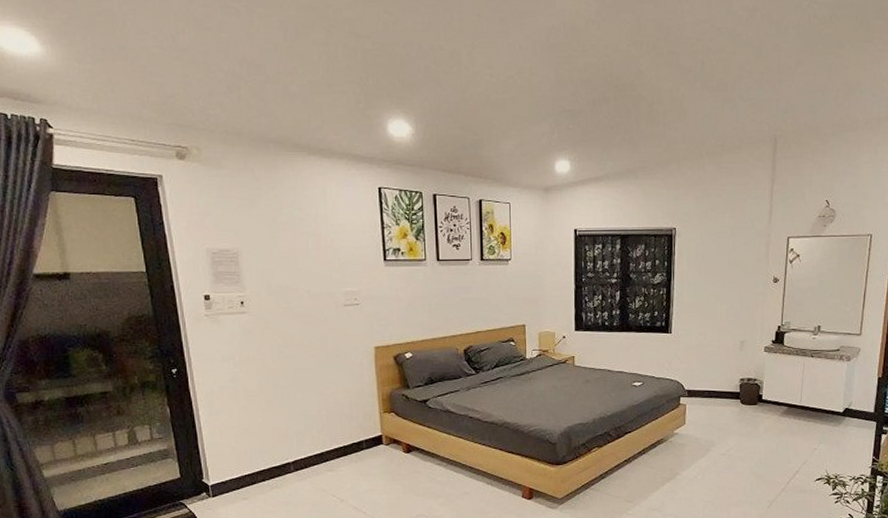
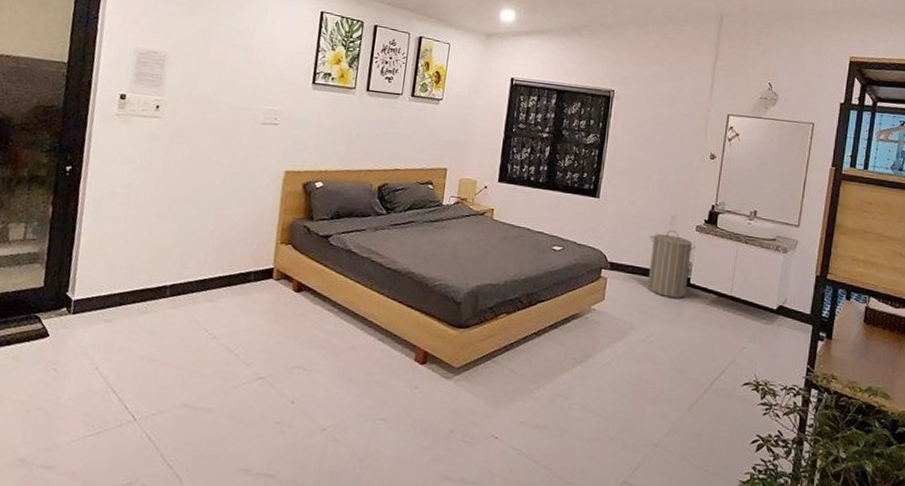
laundry hamper: none [722,354,765,414] -> present [647,230,695,298]

